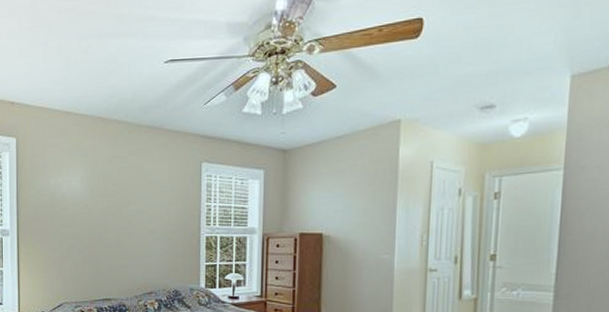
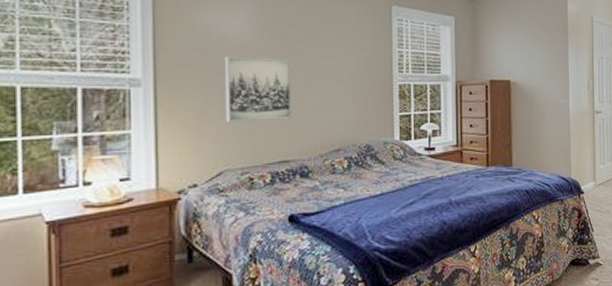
wall art: none [64,211,114,266] -> present [224,56,292,123]

